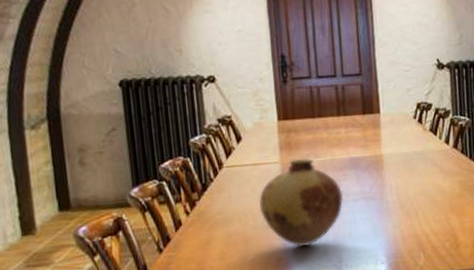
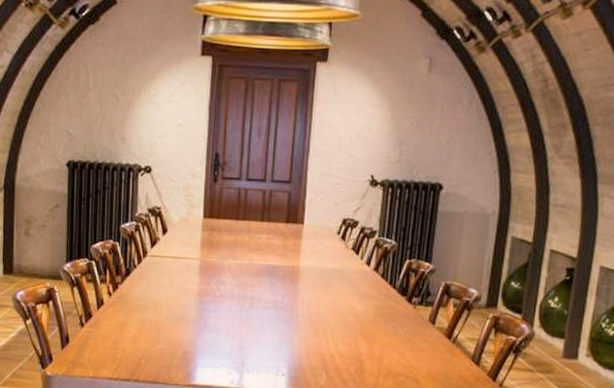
vase: present [259,158,344,248] -> none [174,258,255,345]

